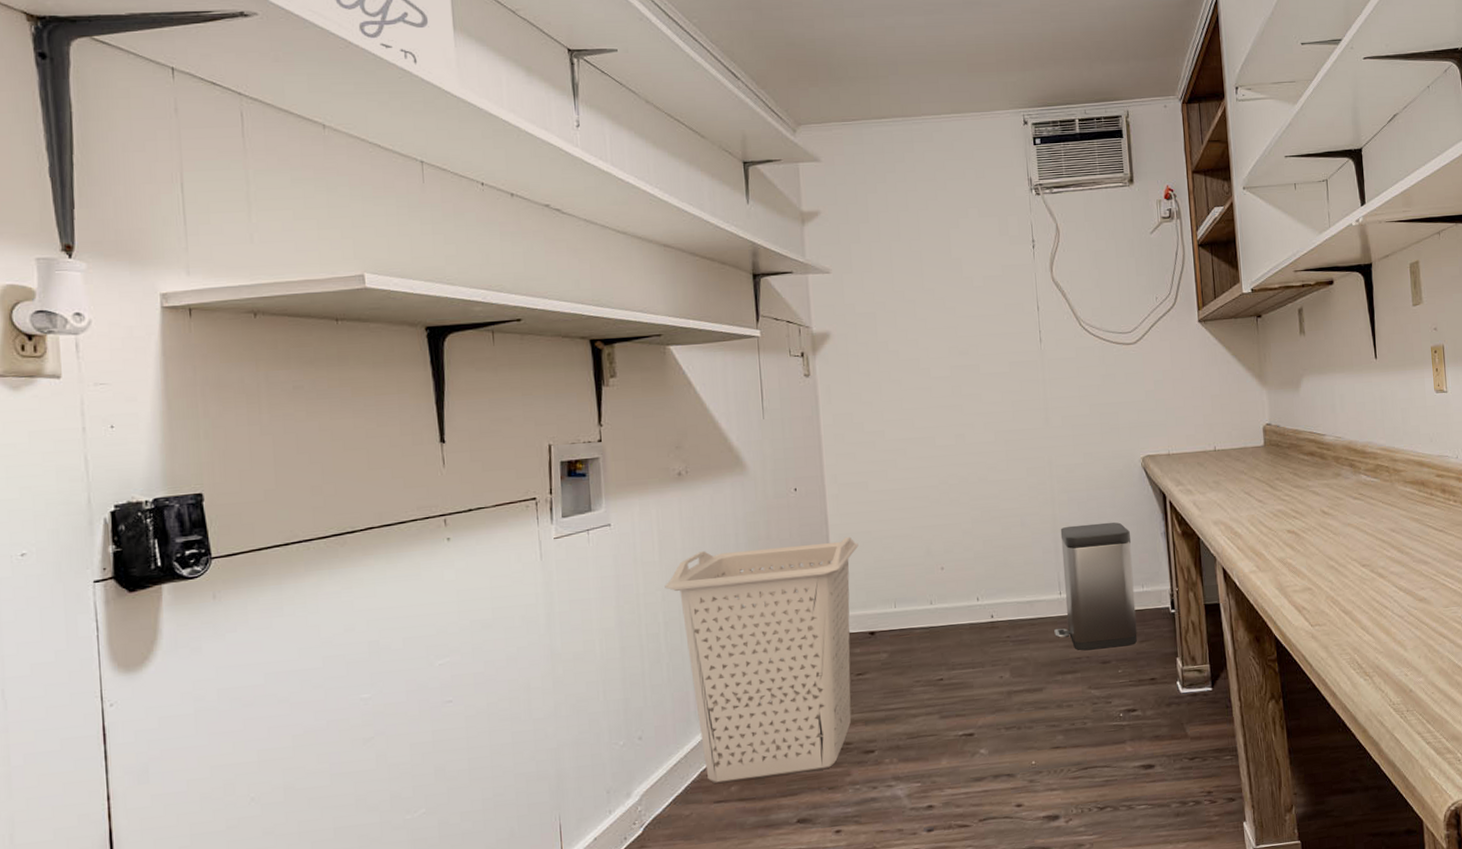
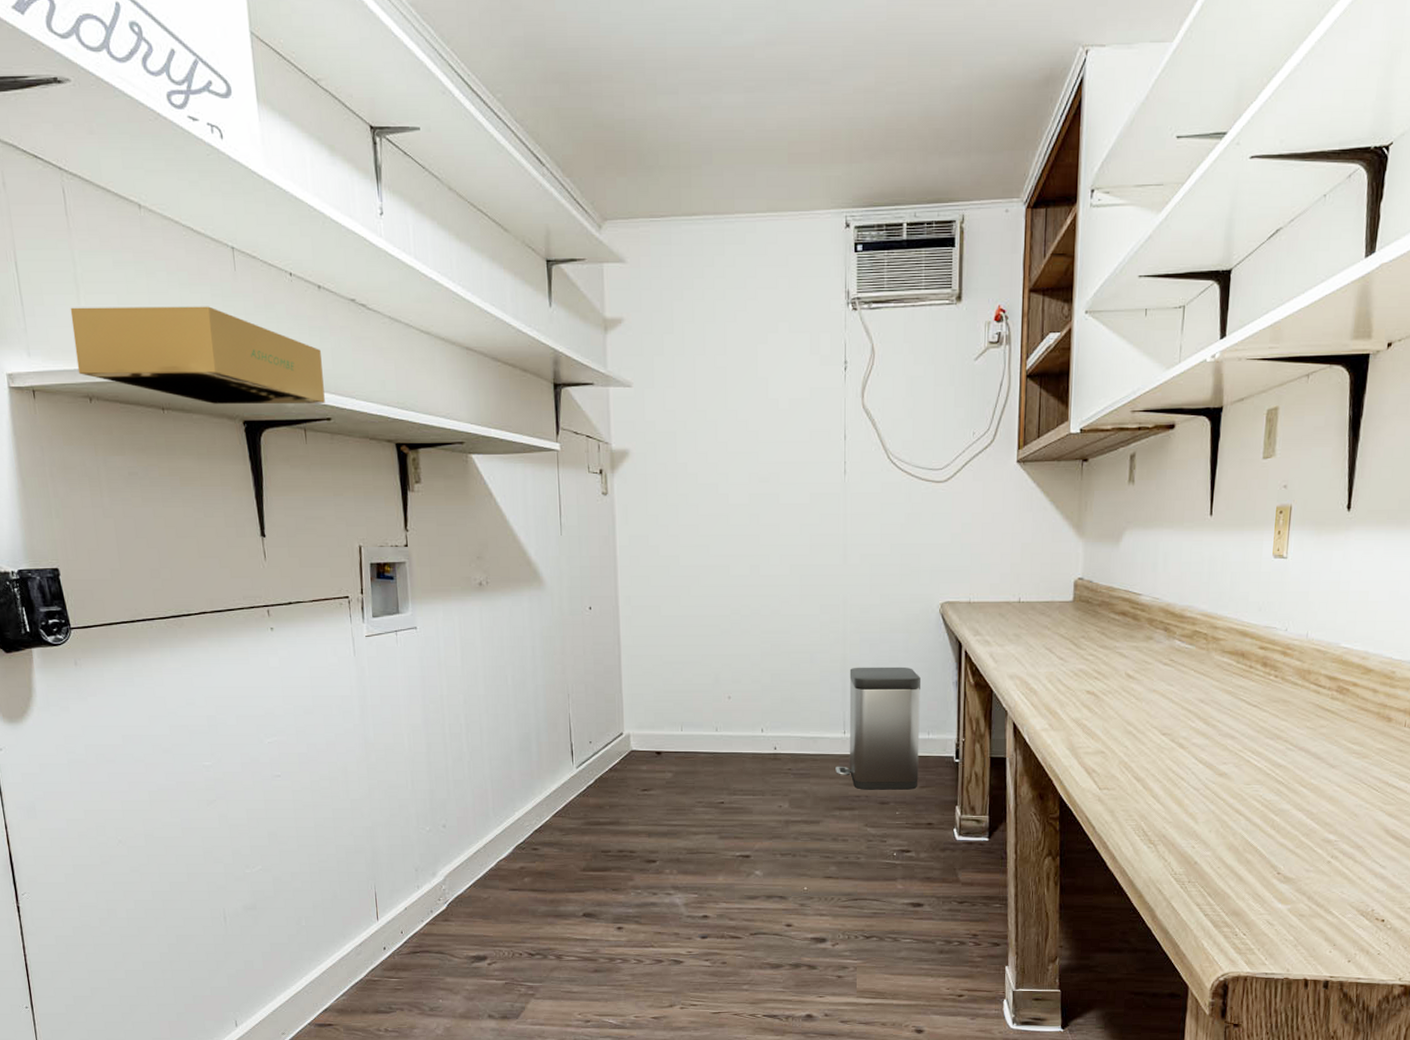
box: none [239,217,515,312] -> present [70,306,325,404]
laundry basket: present [665,536,859,784] -> none [466,658,649,874]

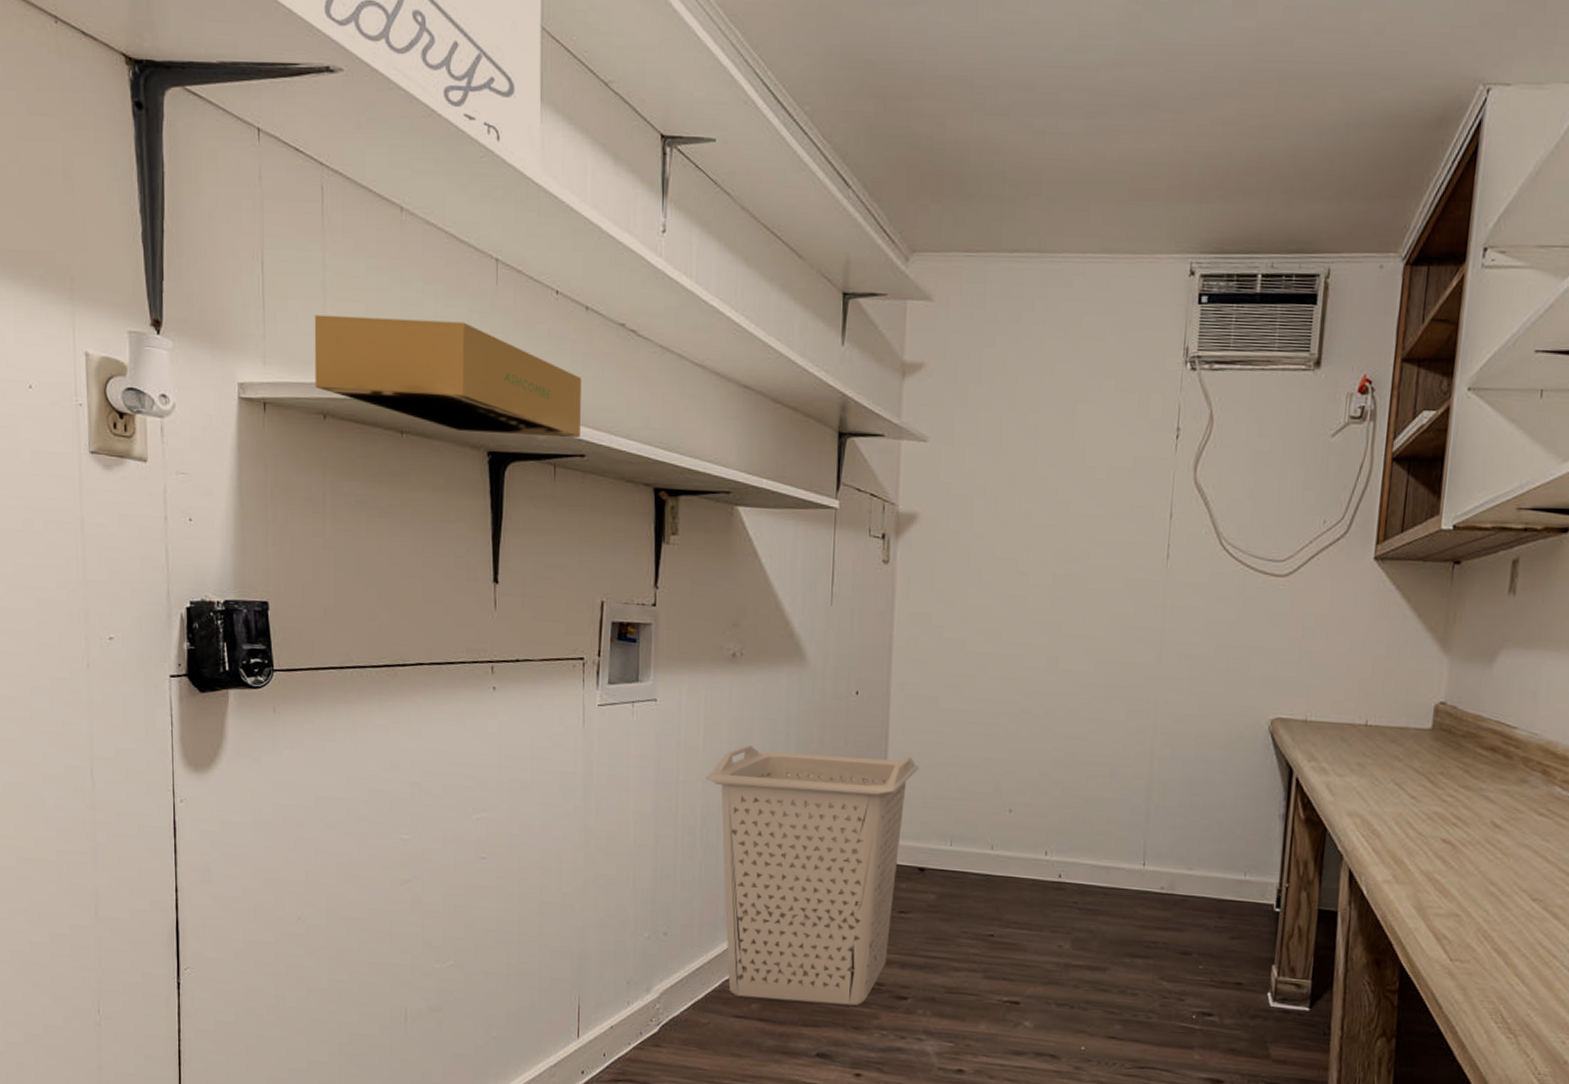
laundry basket: none [466,658,649,874] -> present [706,745,919,1007]
pedal bin: present [835,666,921,790] -> none [1130,787,1240,940]

